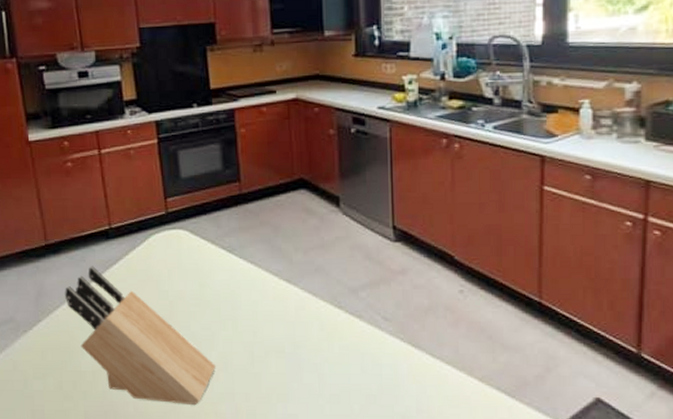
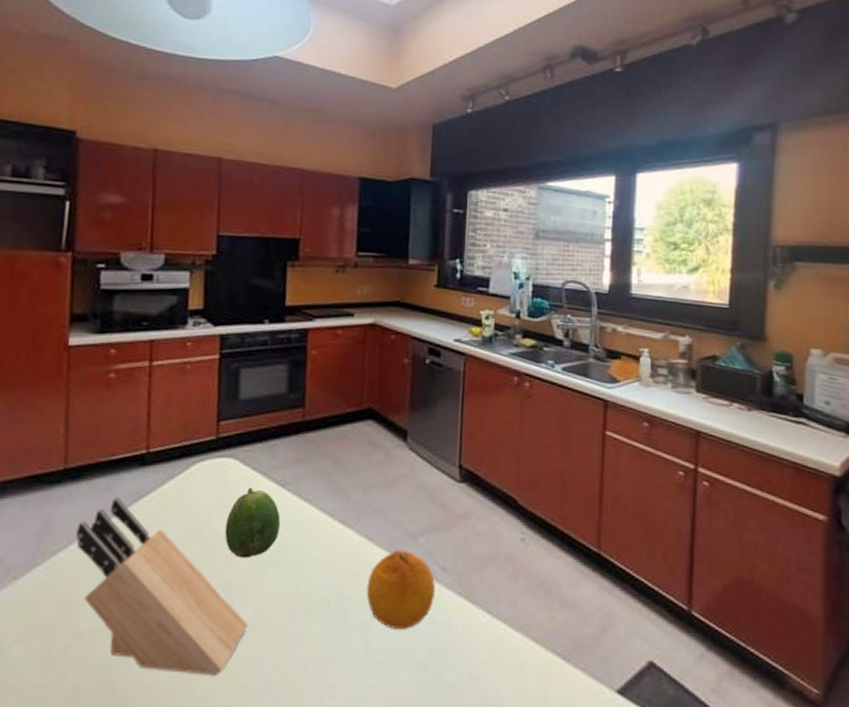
fruit: none [185,254,232,313] -> present [224,487,280,559]
fruit: none [315,303,379,369] -> present [366,549,435,629]

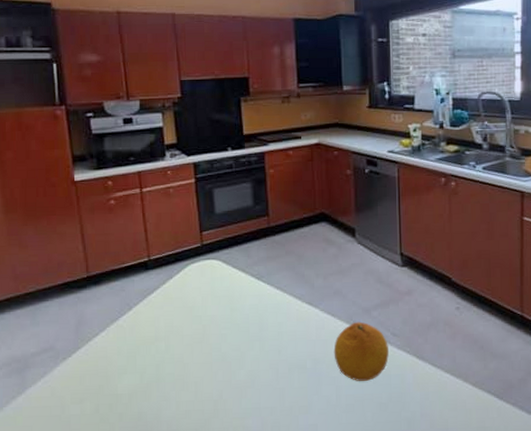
knife block: present [76,497,248,675] -> none [104,295,244,421]
fruit: present [224,487,280,559] -> none [217,281,260,335]

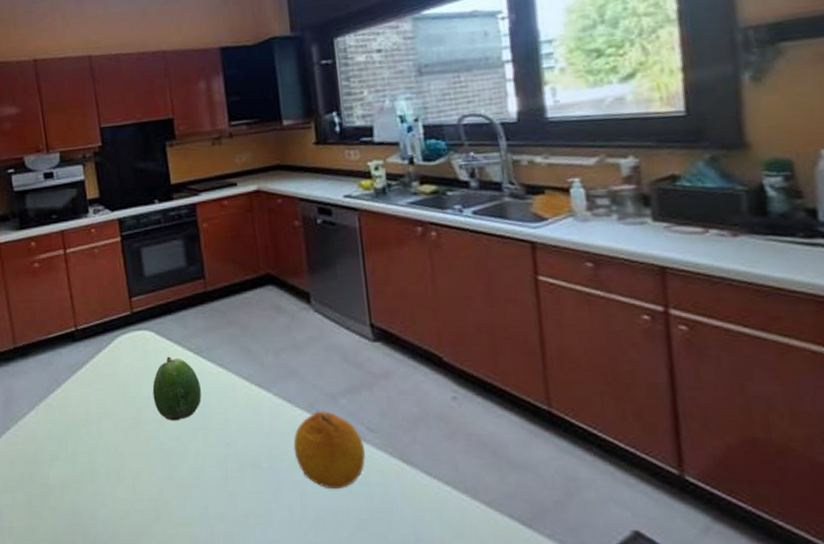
fruit: none [217,281,260,335] -> present [152,356,202,421]

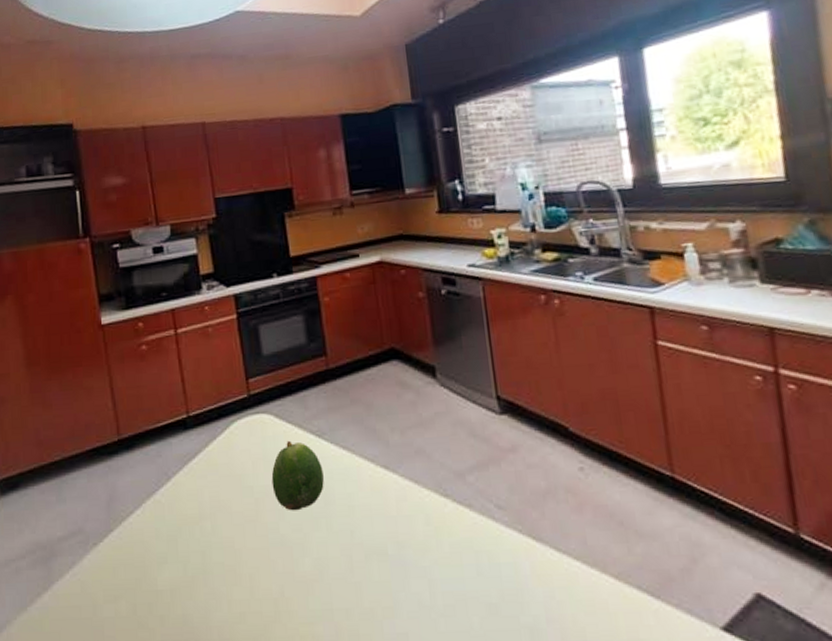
fruit: present [293,411,365,489] -> none [421,490,495,573]

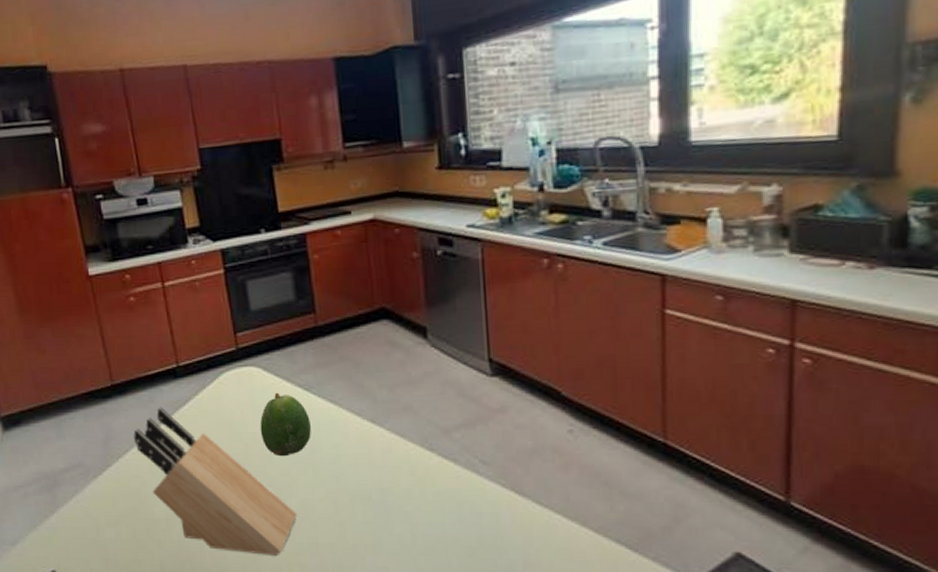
knife block: none [139,462,310,627] -> present [133,407,297,555]

